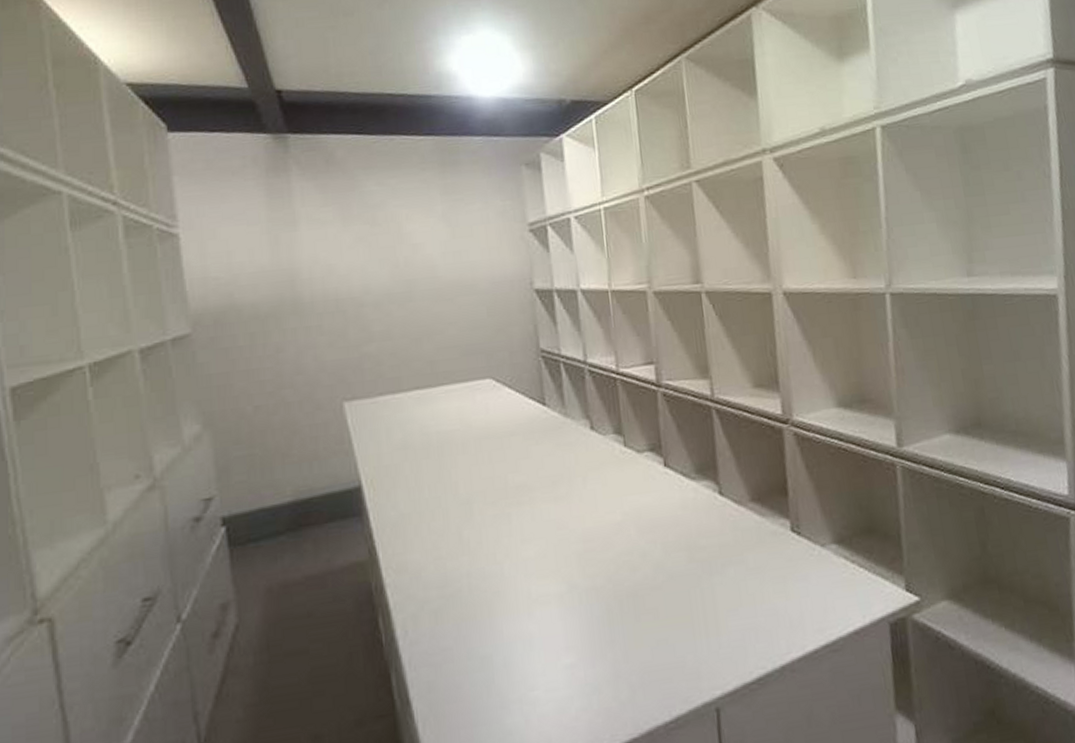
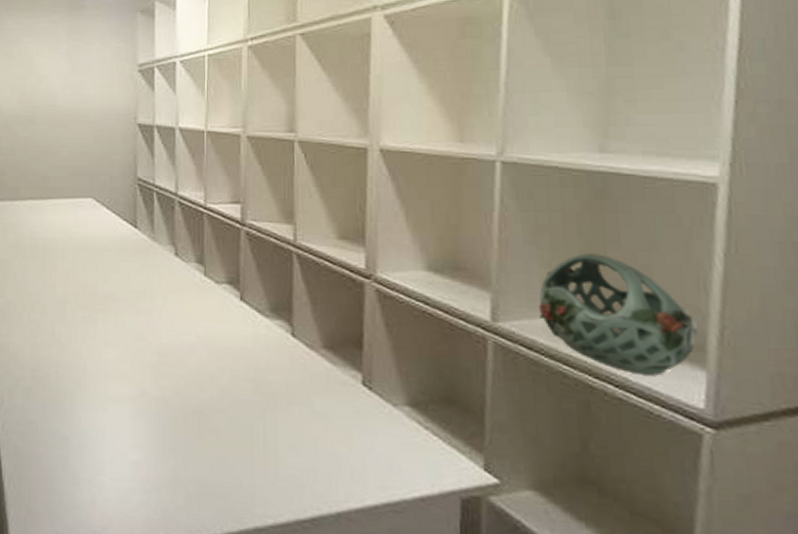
decorative basket: none [934,369,1057,474] -> present [539,253,698,376]

